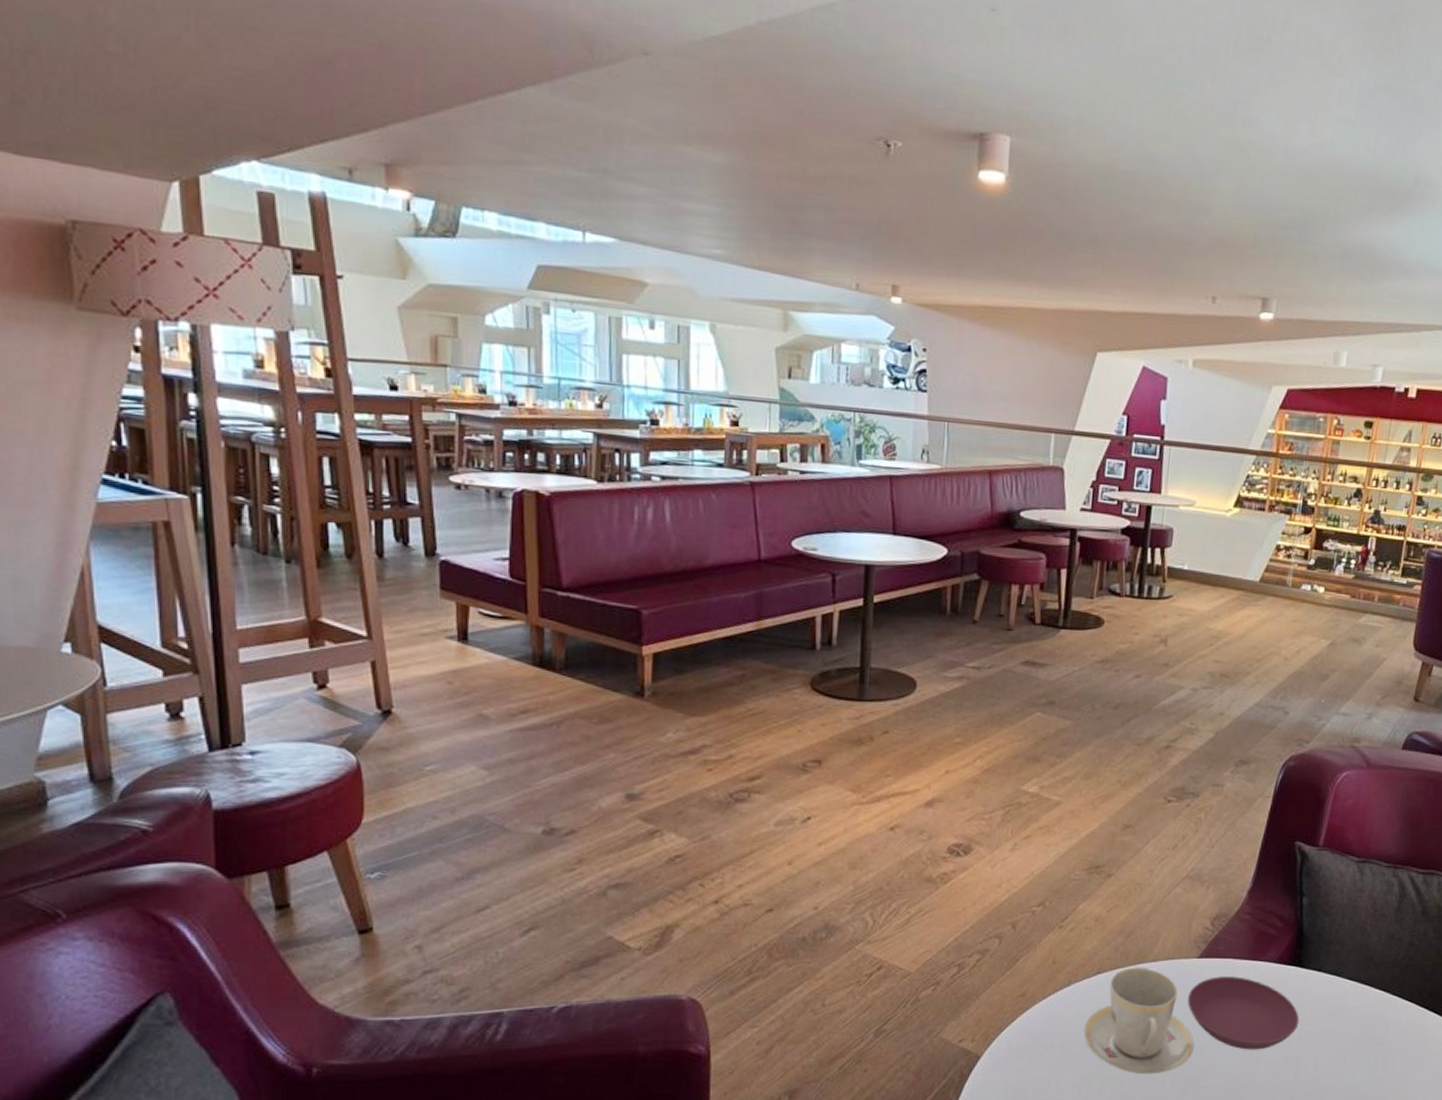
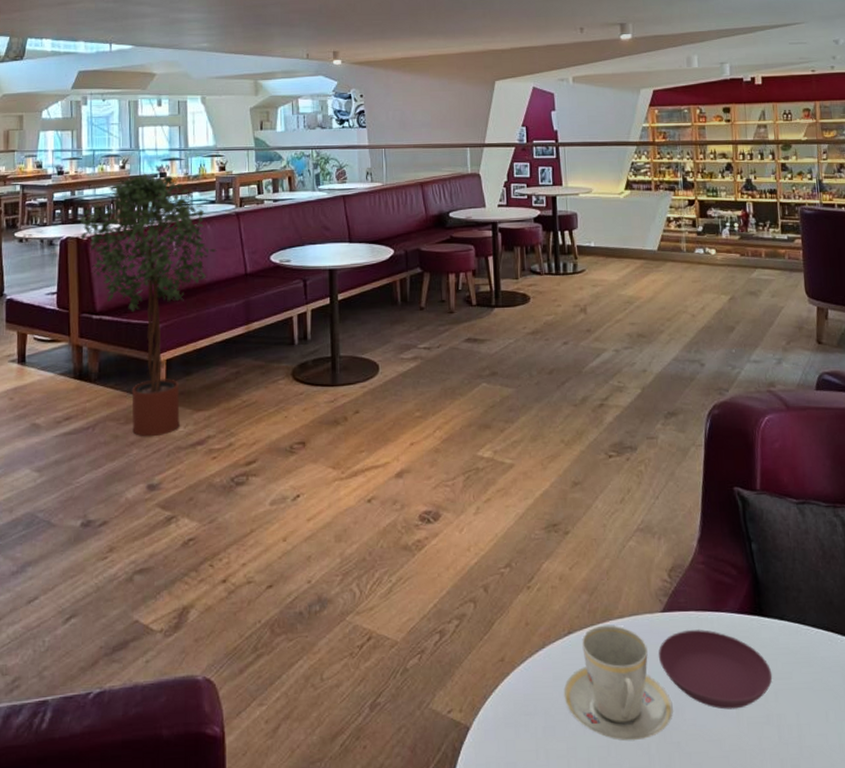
potted tree: none [536,417,723,741] -> present [77,173,217,437]

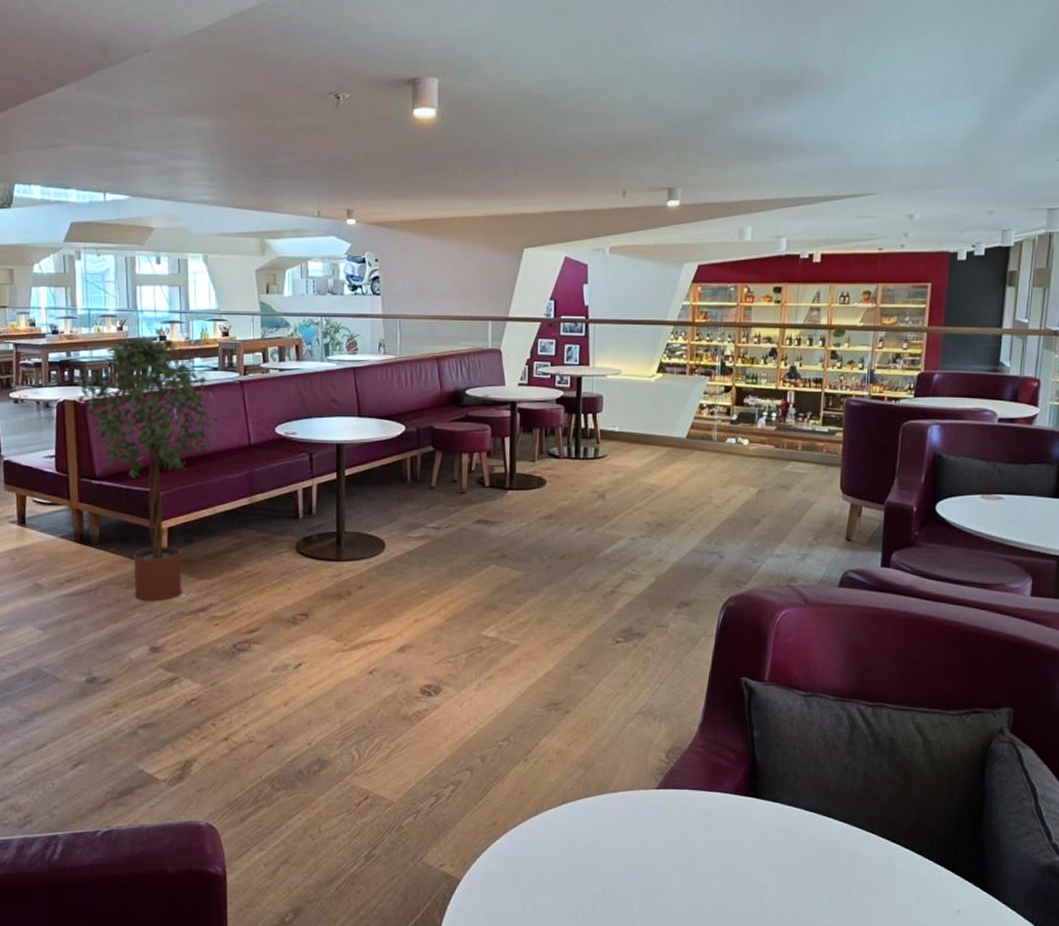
teacup: present [563,625,673,741] -> none [553,798,659,901]
saucer: present [658,630,773,710] -> none [649,807,760,878]

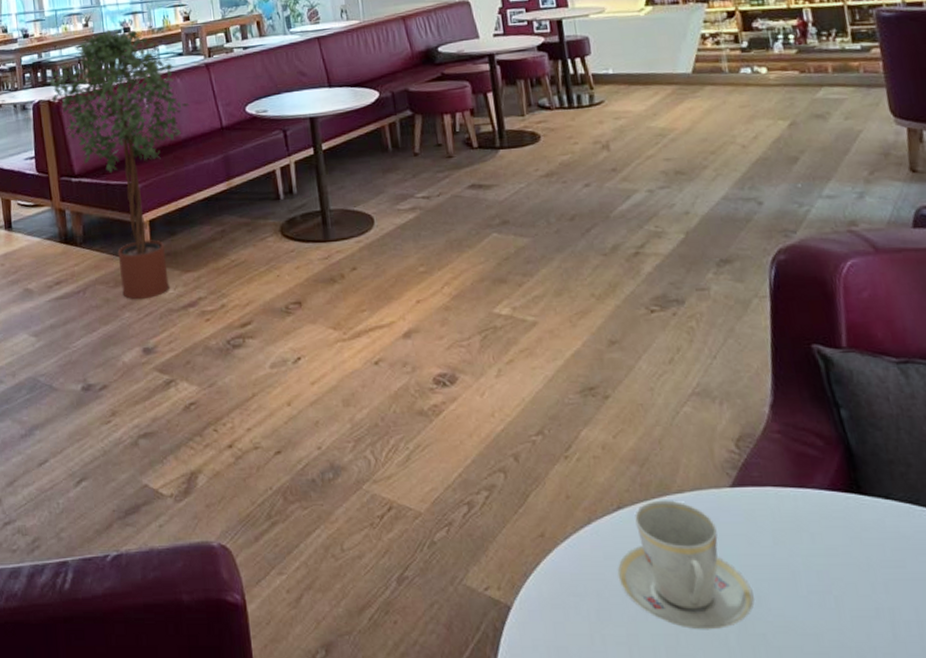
teacup: none [553,798,659,901] -> present [617,500,755,630]

